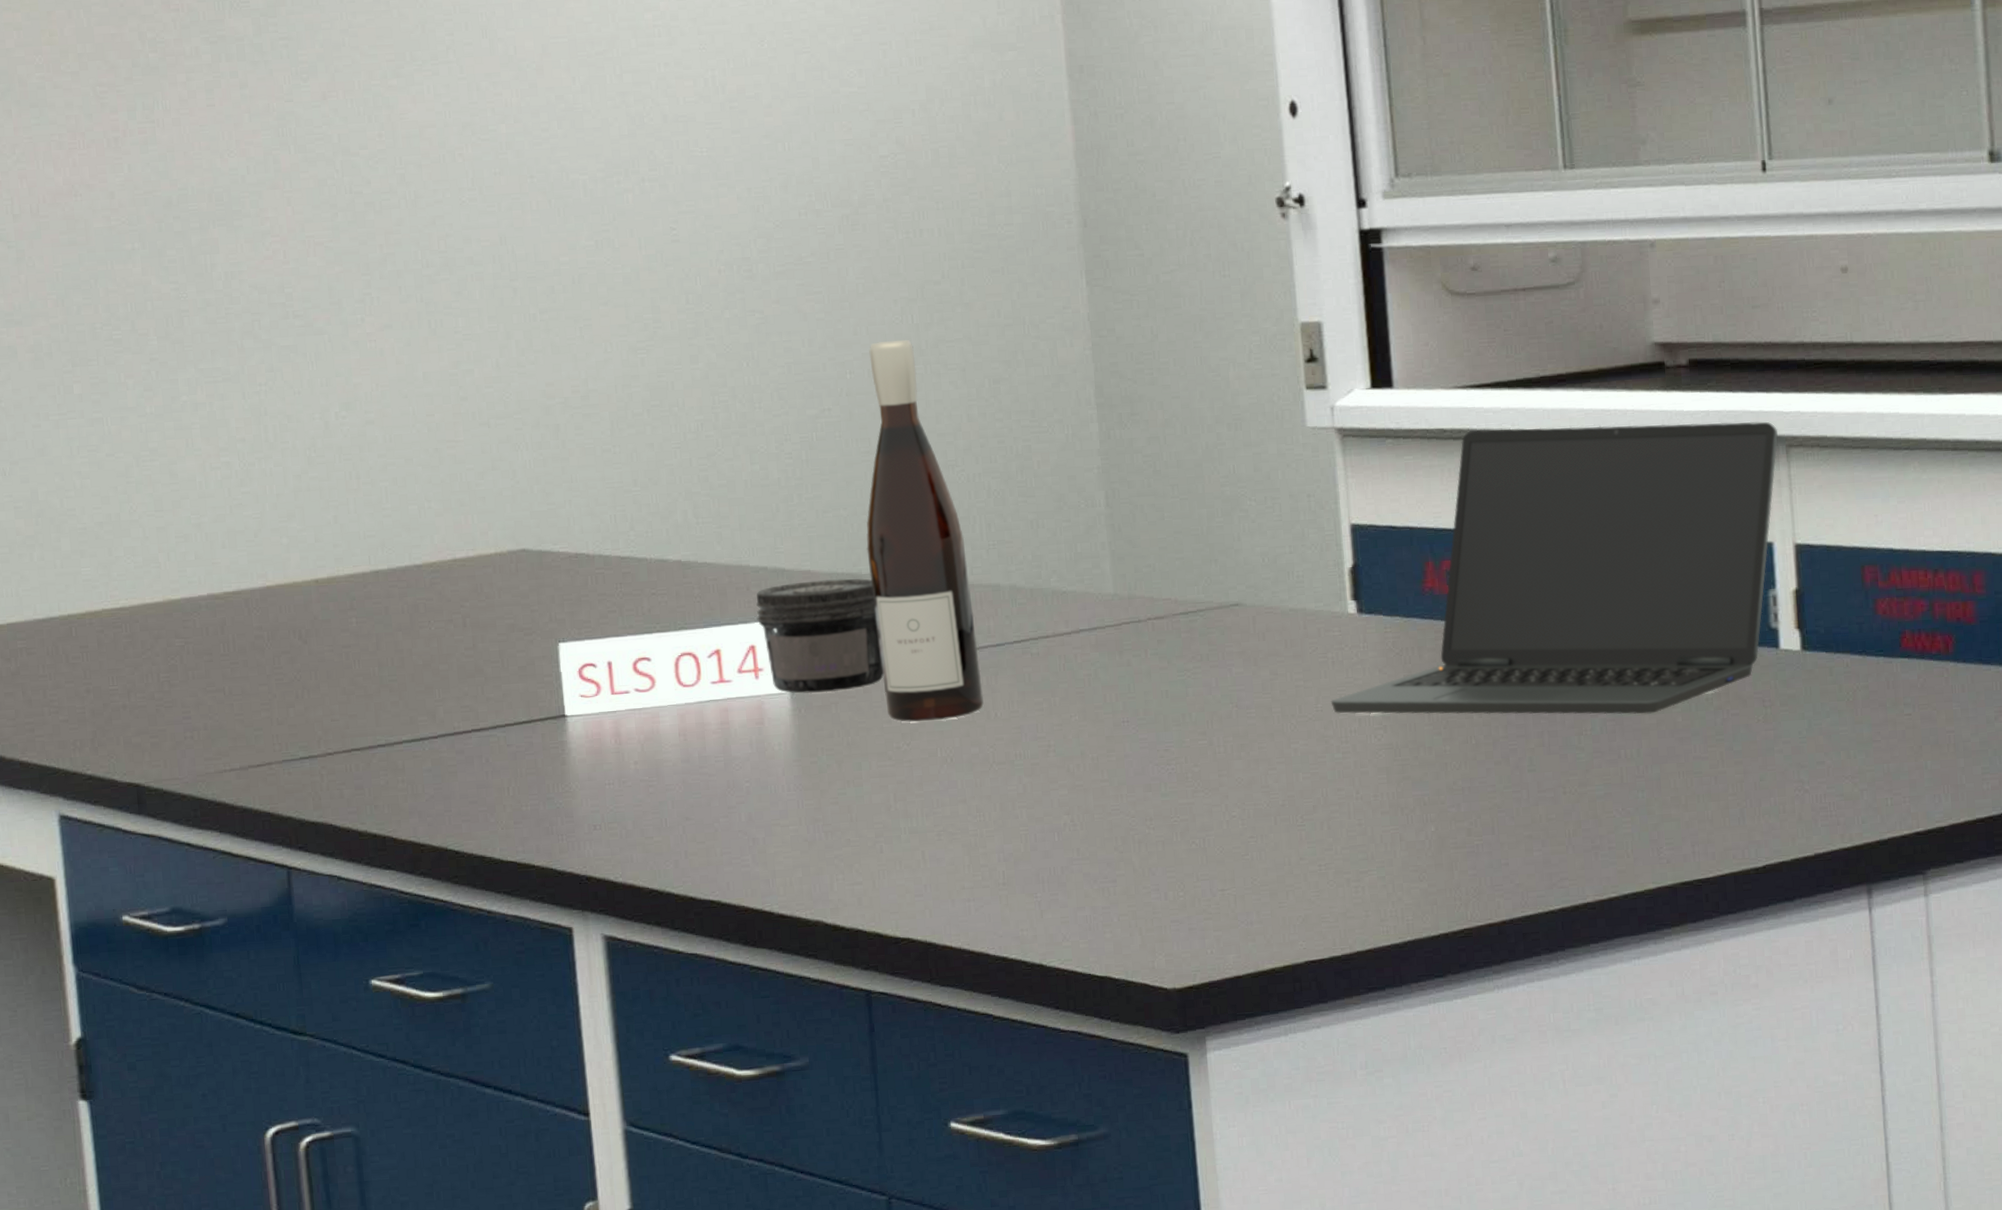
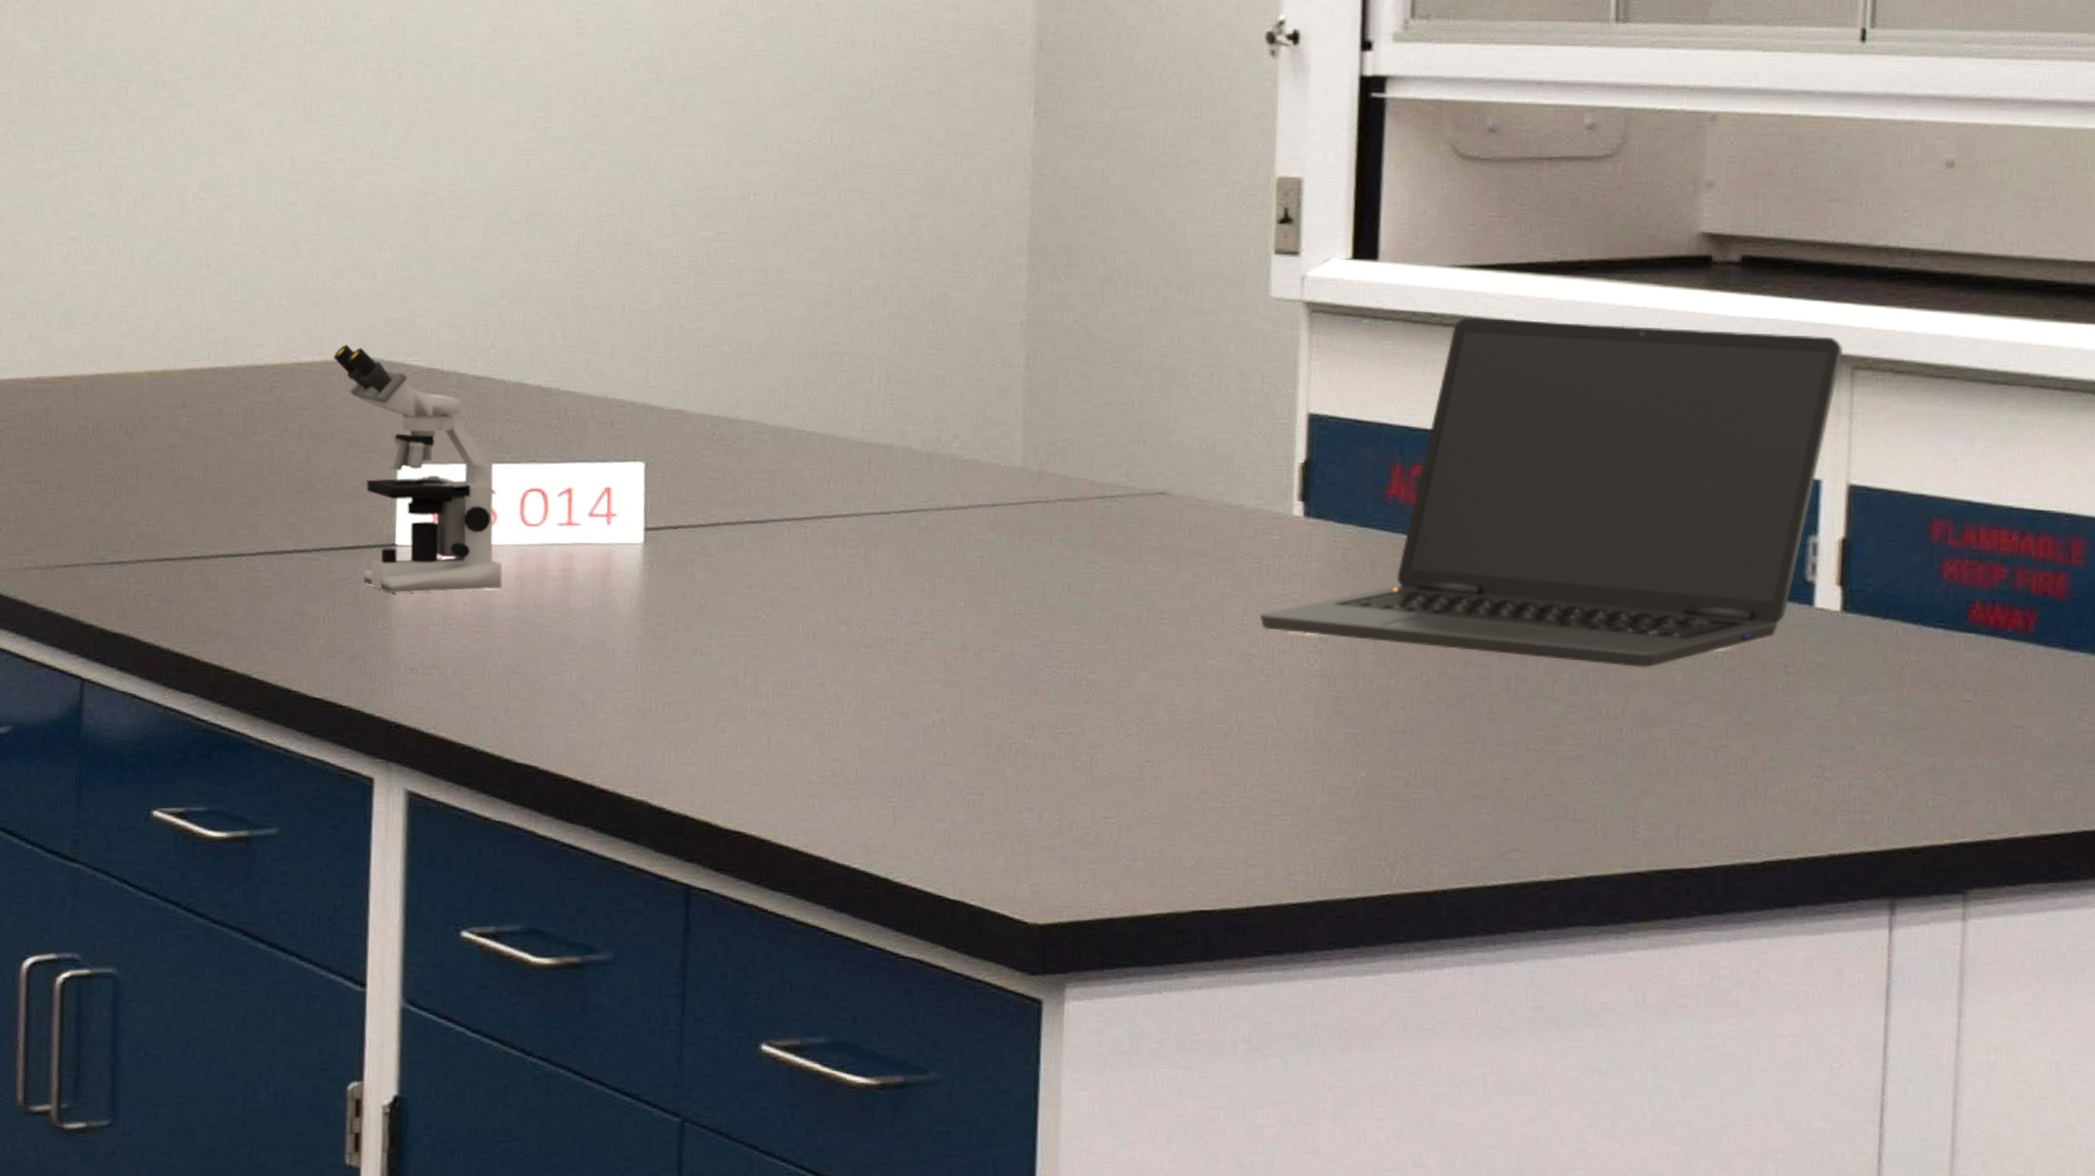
microscope: none [486,538,667,759] -> present [333,344,503,593]
jar: present [756,578,884,694] -> none [616,422,750,548]
bottle: present [866,339,984,722] -> none [747,161,860,592]

